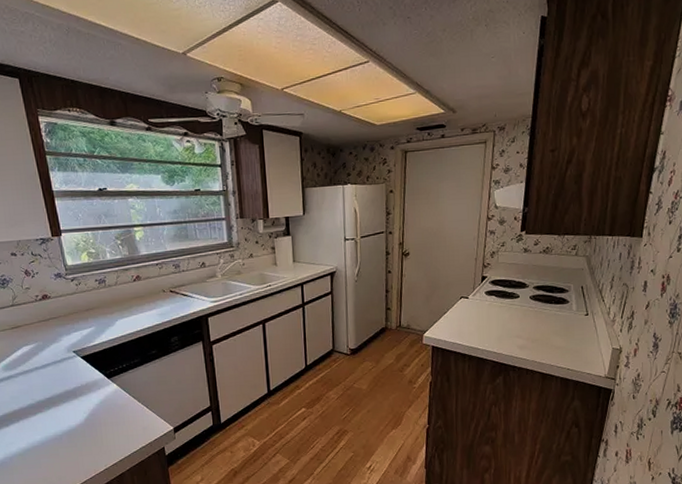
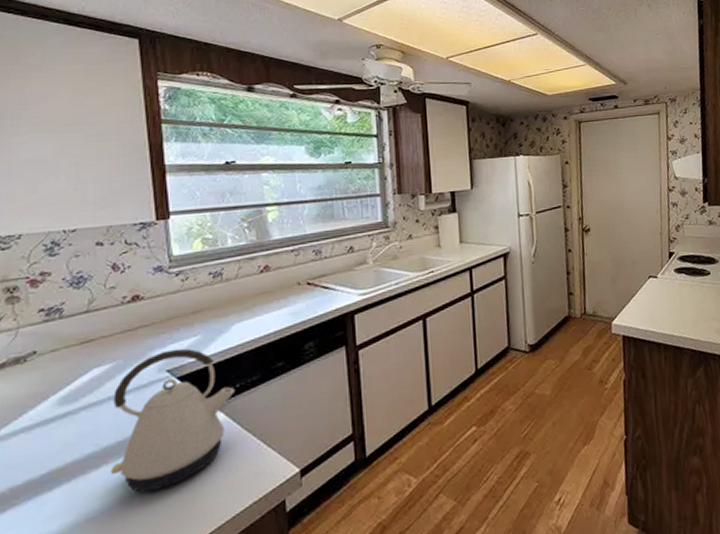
kettle: none [39,336,123,433] -> present [111,348,235,493]

